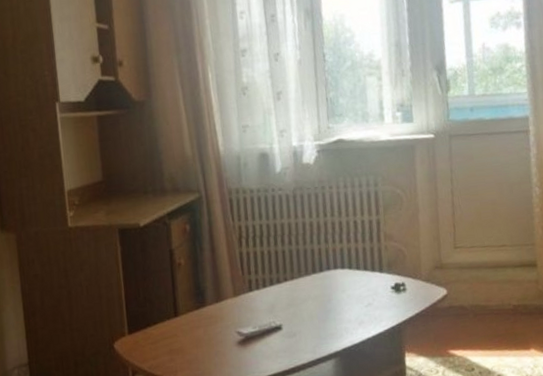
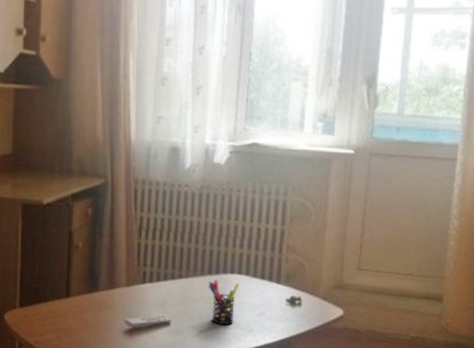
pen holder: none [313,277,344,322] -> present [208,280,239,325]

